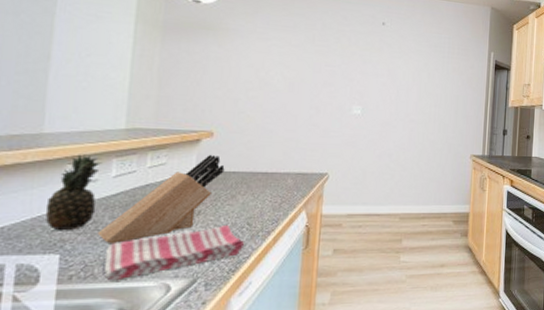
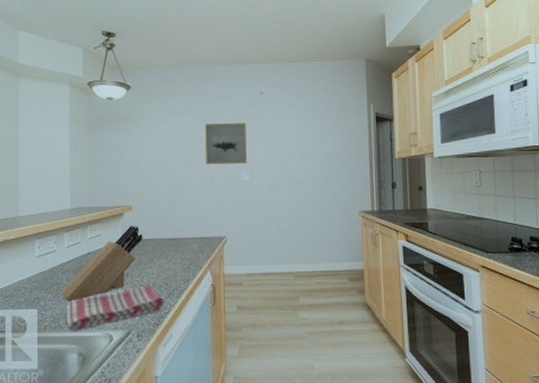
fruit: present [45,154,103,230] -> none [26,231,58,290]
wall art: none [313,48,363,96] -> present [205,123,247,165]

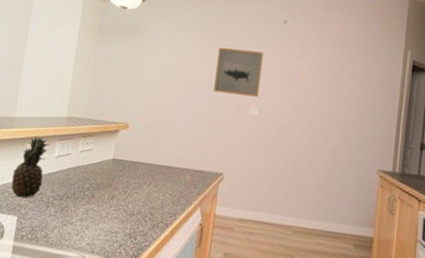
fruit: none [26,231,58,290] -> present [11,135,50,198]
knife block: present [60,225,143,302] -> none [42,144,136,215]
dish towel: present [67,285,165,331] -> none [44,212,147,247]

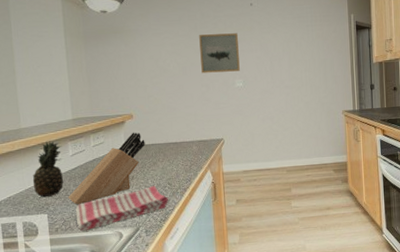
knife block: none [42,144,136,215] -> present [68,132,145,205]
dish towel: none [44,212,147,247] -> present [76,186,169,232]

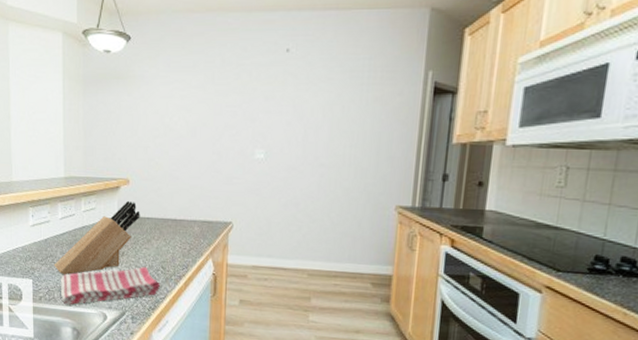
fruit: present [32,141,64,197] -> none [20,199,52,261]
wall art: present [199,33,240,73] -> none [214,87,265,139]

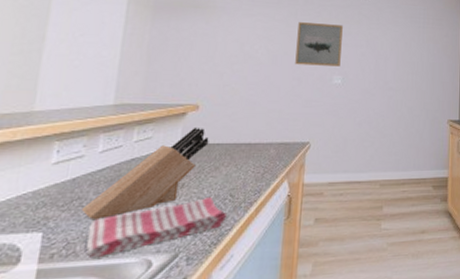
wall art: none [214,87,265,139] -> present [295,22,343,67]

